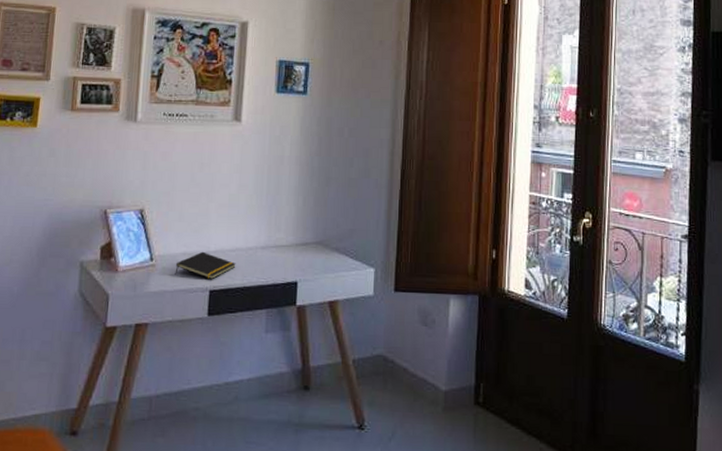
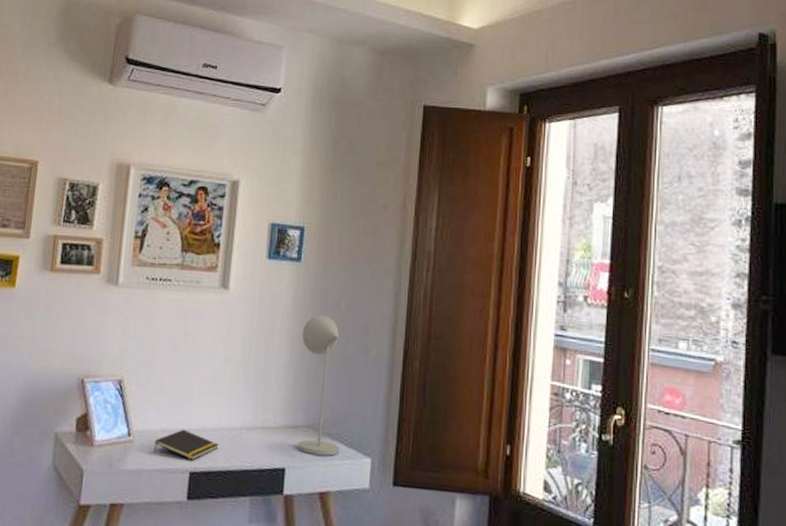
desk lamp: none [309,142,345,268] -> present [298,314,339,456]

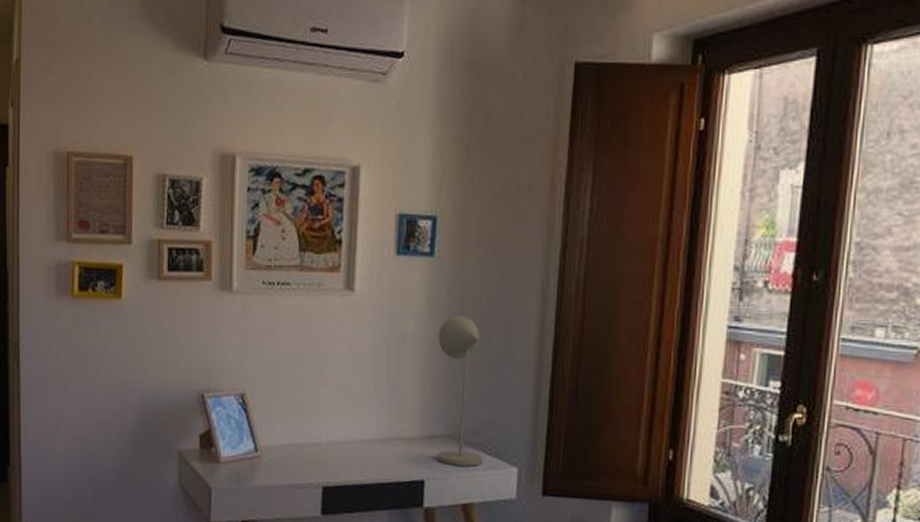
notepad: present [153,429,219,460] -> none [283,442,352,474]

